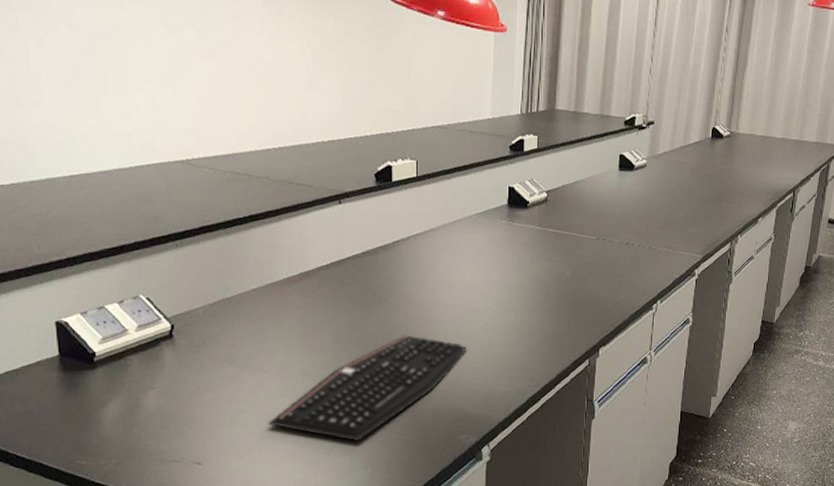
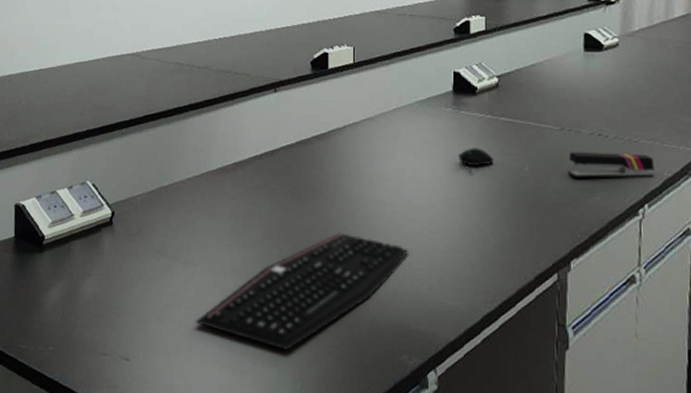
computer mouse: none [511,255,542,279] -> present [458,147,494,174]
stapler: none [600,258,667,280] -> present [567,152,655,179]

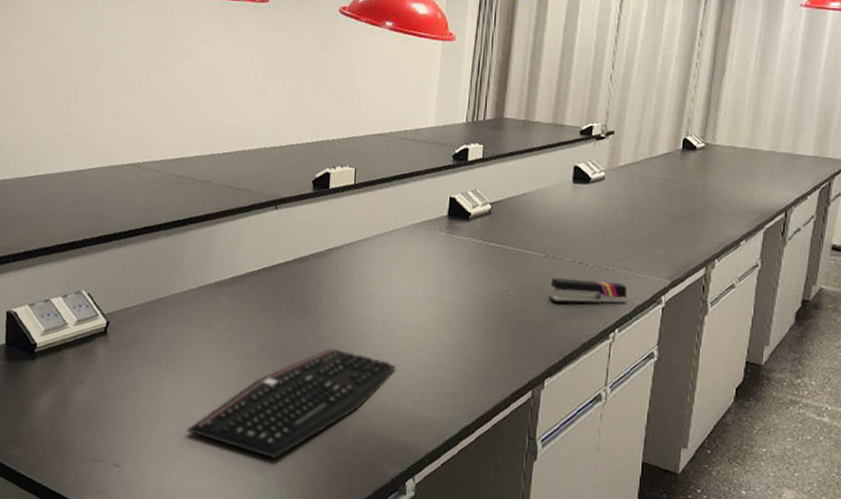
computer mouse: present [458,147,494,174] -> none [448,270,482,295]

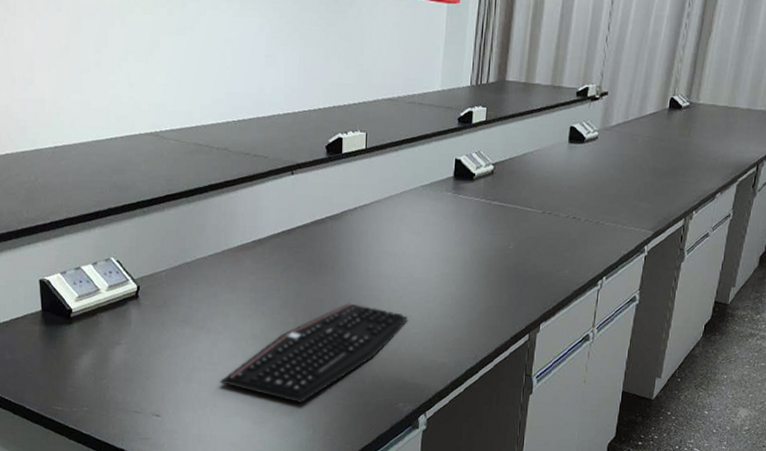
stapler: present [548,278,628,305] -> none [544,232,615,256]

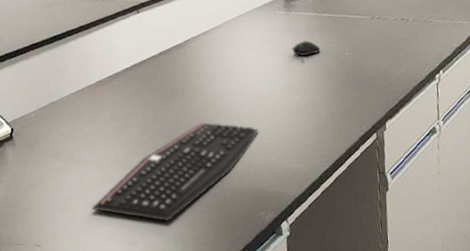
computer mouse: none [455,228,485,251] -> present [292,40,321,62]

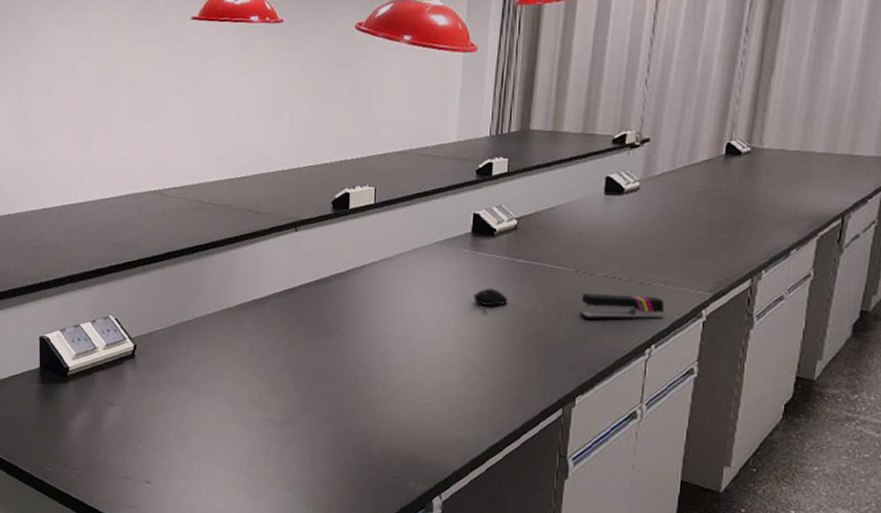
keyboard: present [91,122,259,221] -> none [213,368,421,476]
stapler: none [379,31,447,56] -> present [579,293,665,320]

